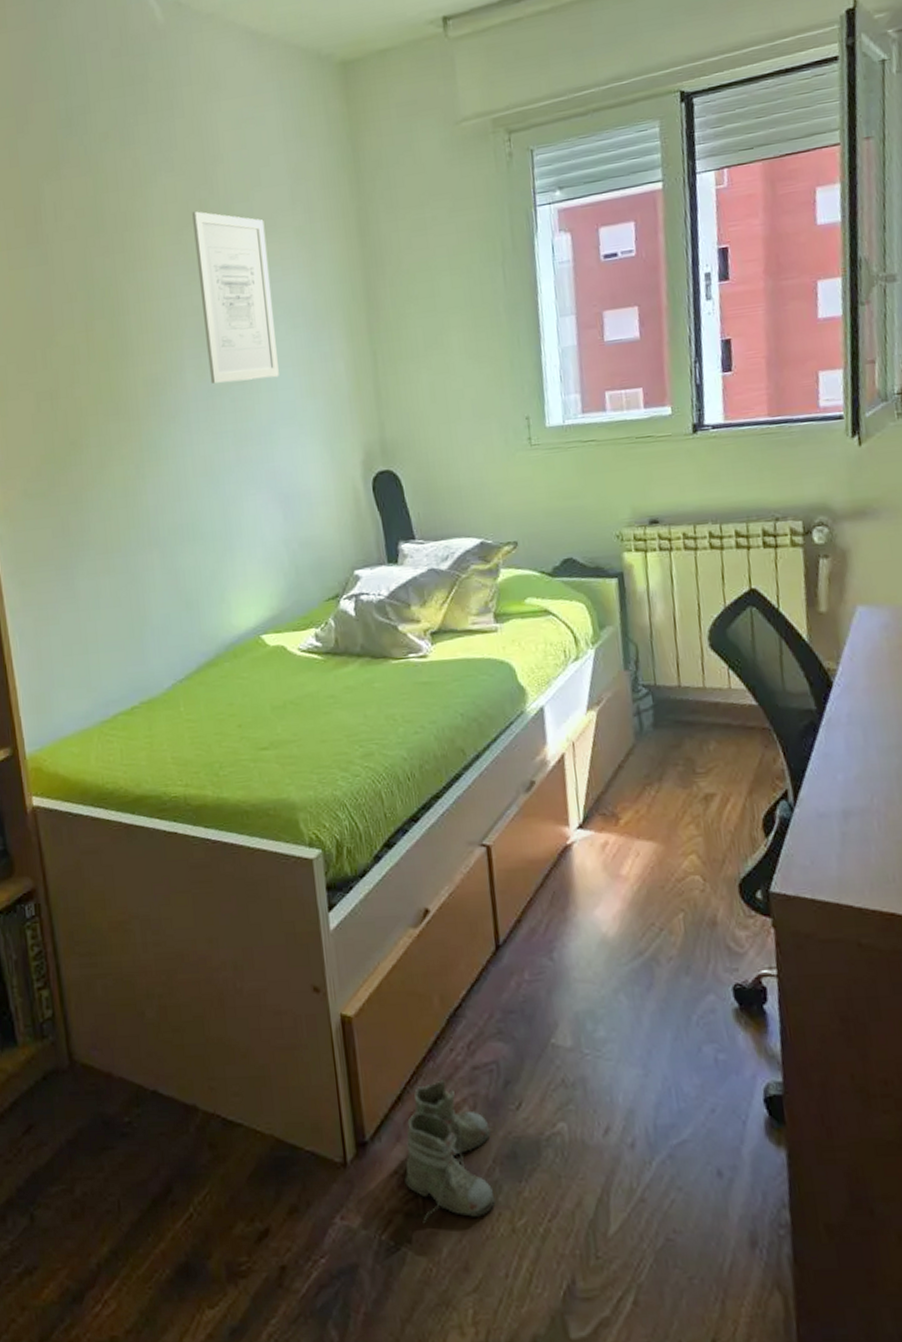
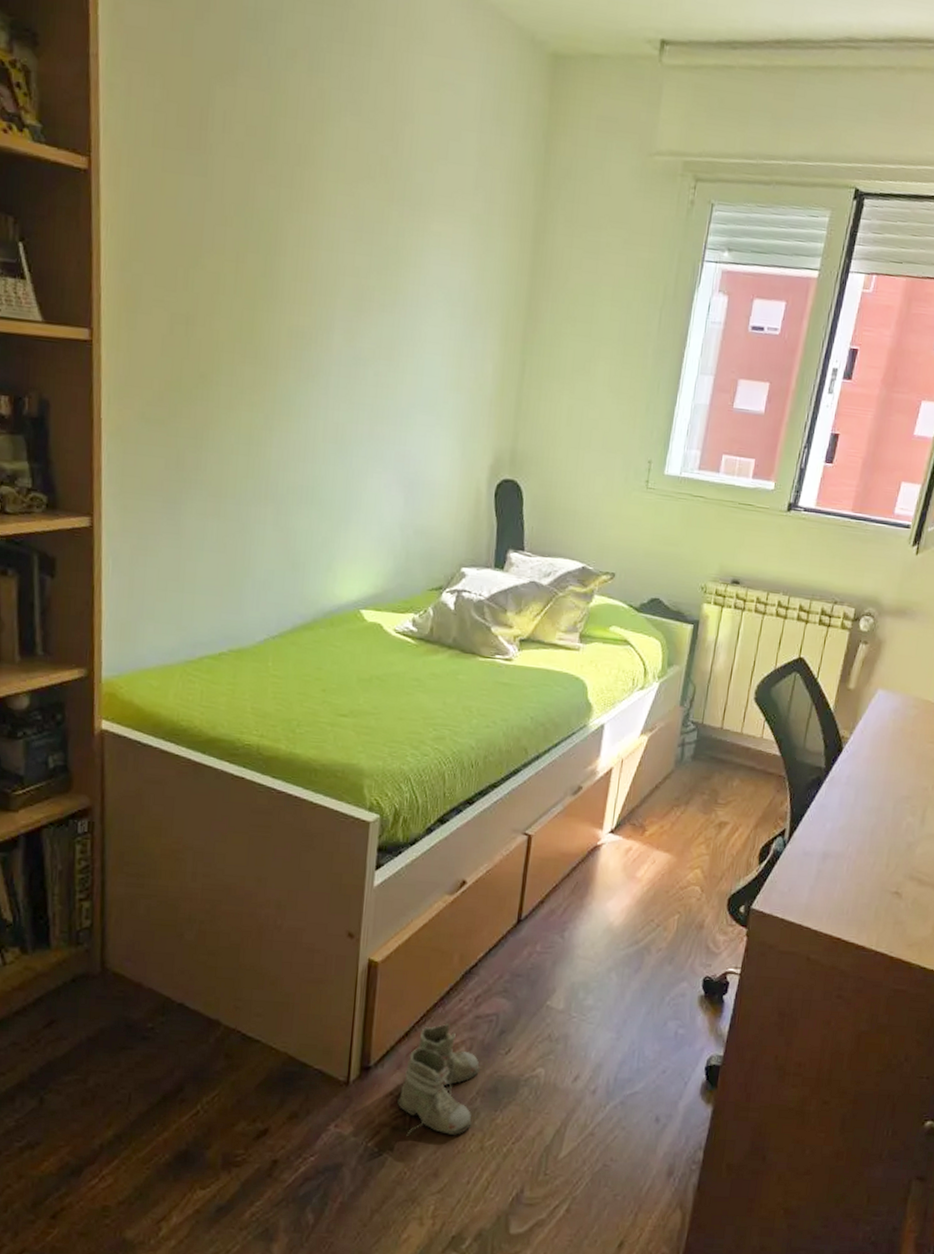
wall art: present [192,211,279,384] -> none [357,166,443,363]

